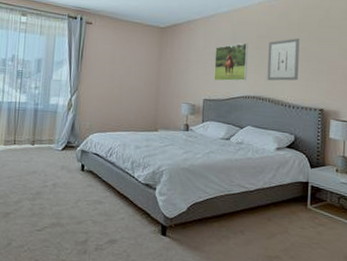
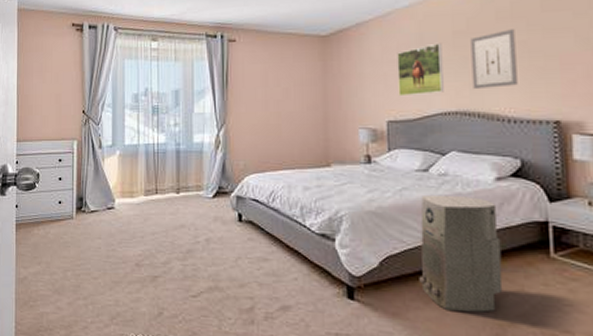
air purifier: none [215,158,275,248] -> present [419,196,503,313]

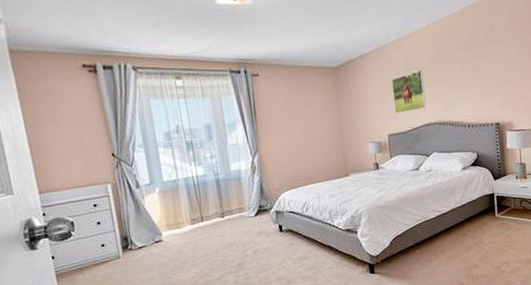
air purifier: present [419,196,503,313] -> none [415,184,469,266]
wall art: present [470,29,518,88] -> none [442,57,473,104]

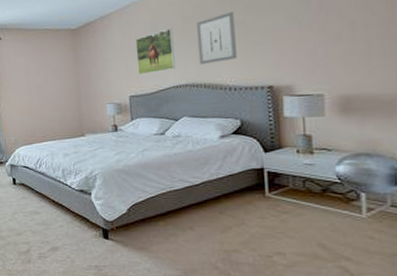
wall art: none [442,57,473,104] -> present [196,12,237,64]

